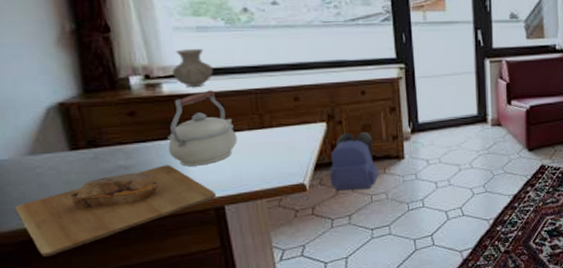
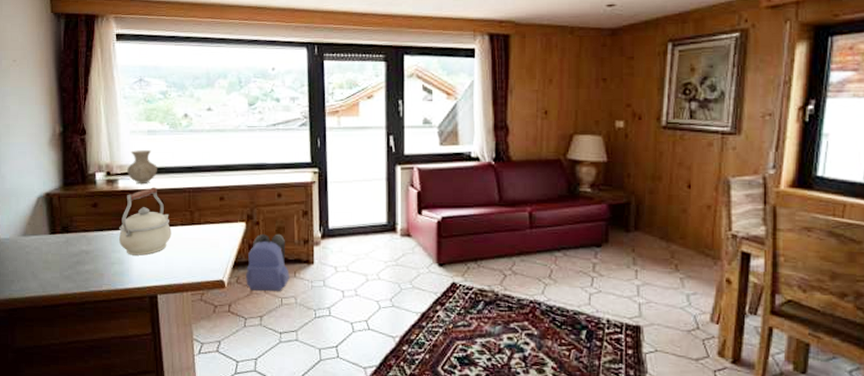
cutting board: present [14,165,217,257] -> none [9,252,152,324]

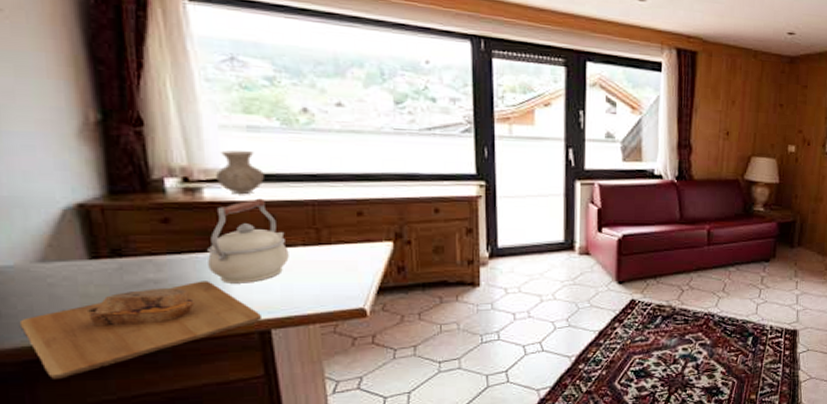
cutting board: none [9,252,152,324] -> present [19,281,263,379]
backpack: present [246,233,290,291] -> none [394,254,450,318]

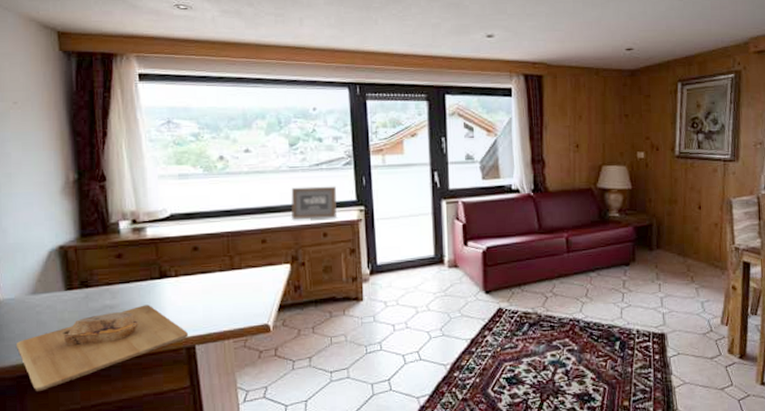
kettle: present [207,198,289,283] -> none [149,233,209,306]
vase: present [215,150,264,194] -> none [155,195,191,230]
picture frame: none [395,153,453,192] -> present [291,186,338,219]

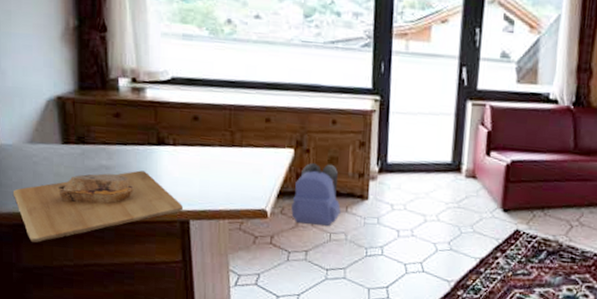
picture frame: present [291,186,338,219] -> none [300,64,351,105]
backpack: none [292,273,339,332] -> present [291,162,341,226]

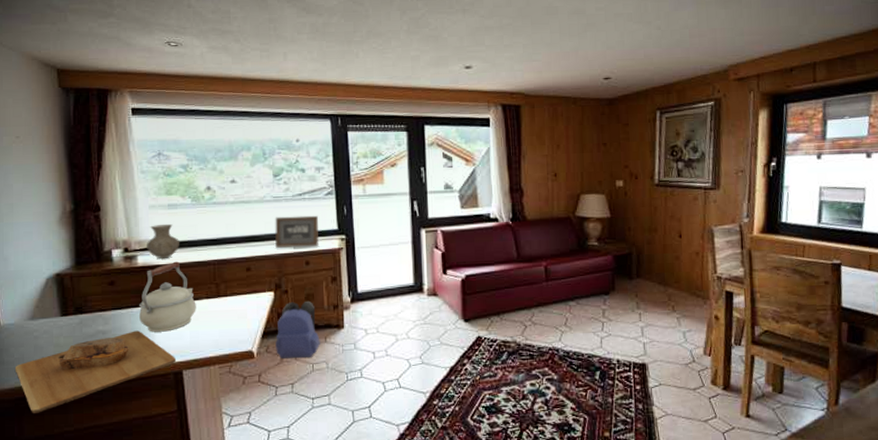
kettle: none [146,100,208,176] -> present [139,261,196,332]
vase: none [156,56,193,96] -> present [146,224,179,258]
picture frame: none [300,64,351,105] -> present [275,215,320,248]

